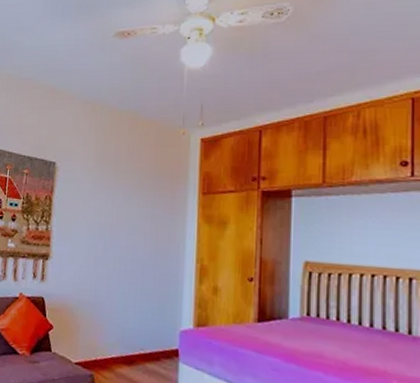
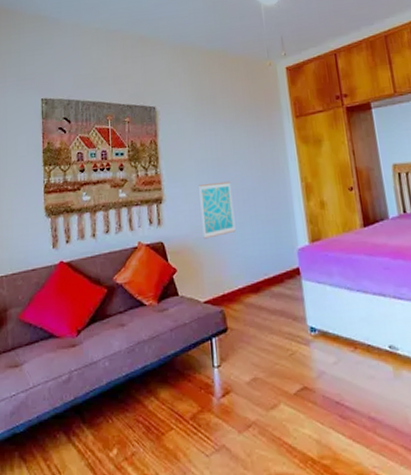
wall art: none [84,248,121,303] -> present [199,181,236,239]

